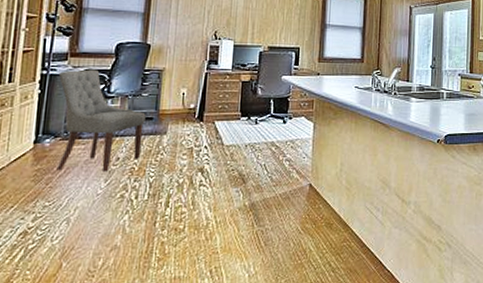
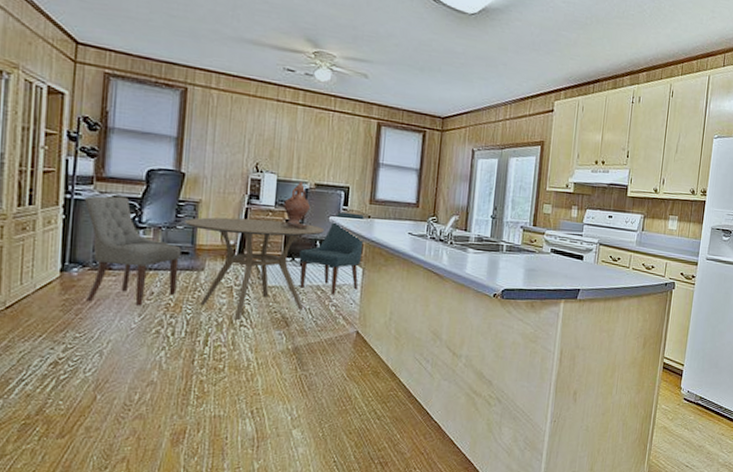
dining table: none [149,82,277,179] -> present [185,217,324,320]
lidded ewer: none [237,45,264,90] -> present [281,181,310,229]
chair: none [255,71,314,151] -> present [299,211,364,296]

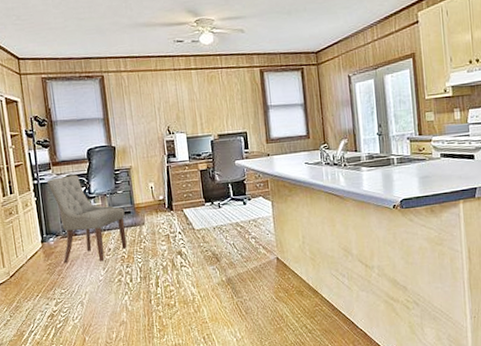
dining table: present [185,217,324,320] -> none [122,171,233,262]
lidded ewer: present [281,181,310,229] -> none [196,135,220,177]
chair: present [299,211,364,296] -> none [216,154,271,229]

